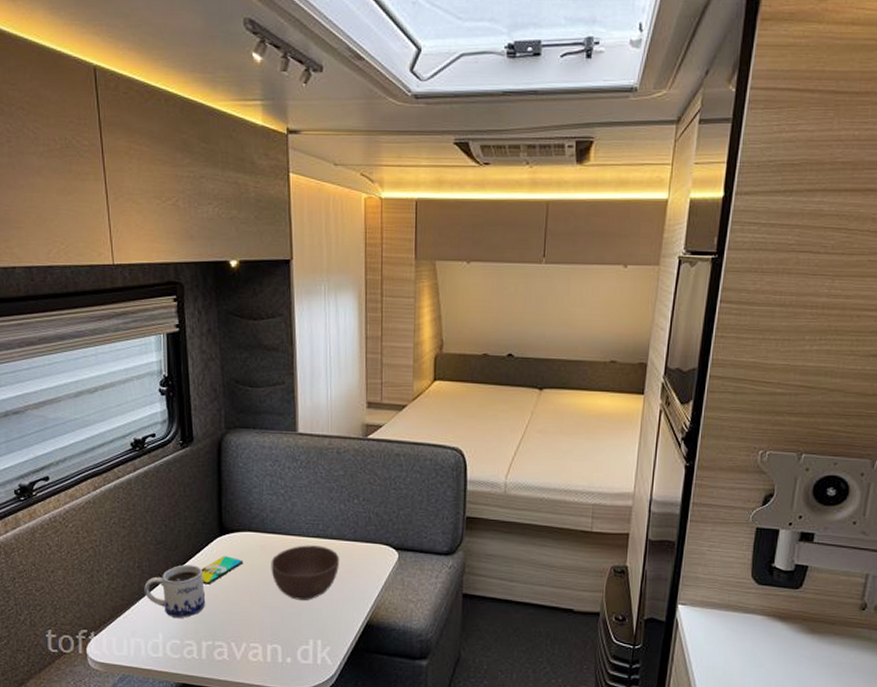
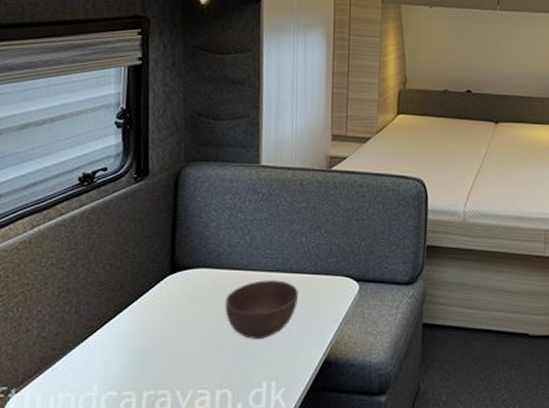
mug: present [144,564,206,618] -> none [80,307,150,366]
smartphone: present [201,556,244,585] -> none [147,295,195,328]

